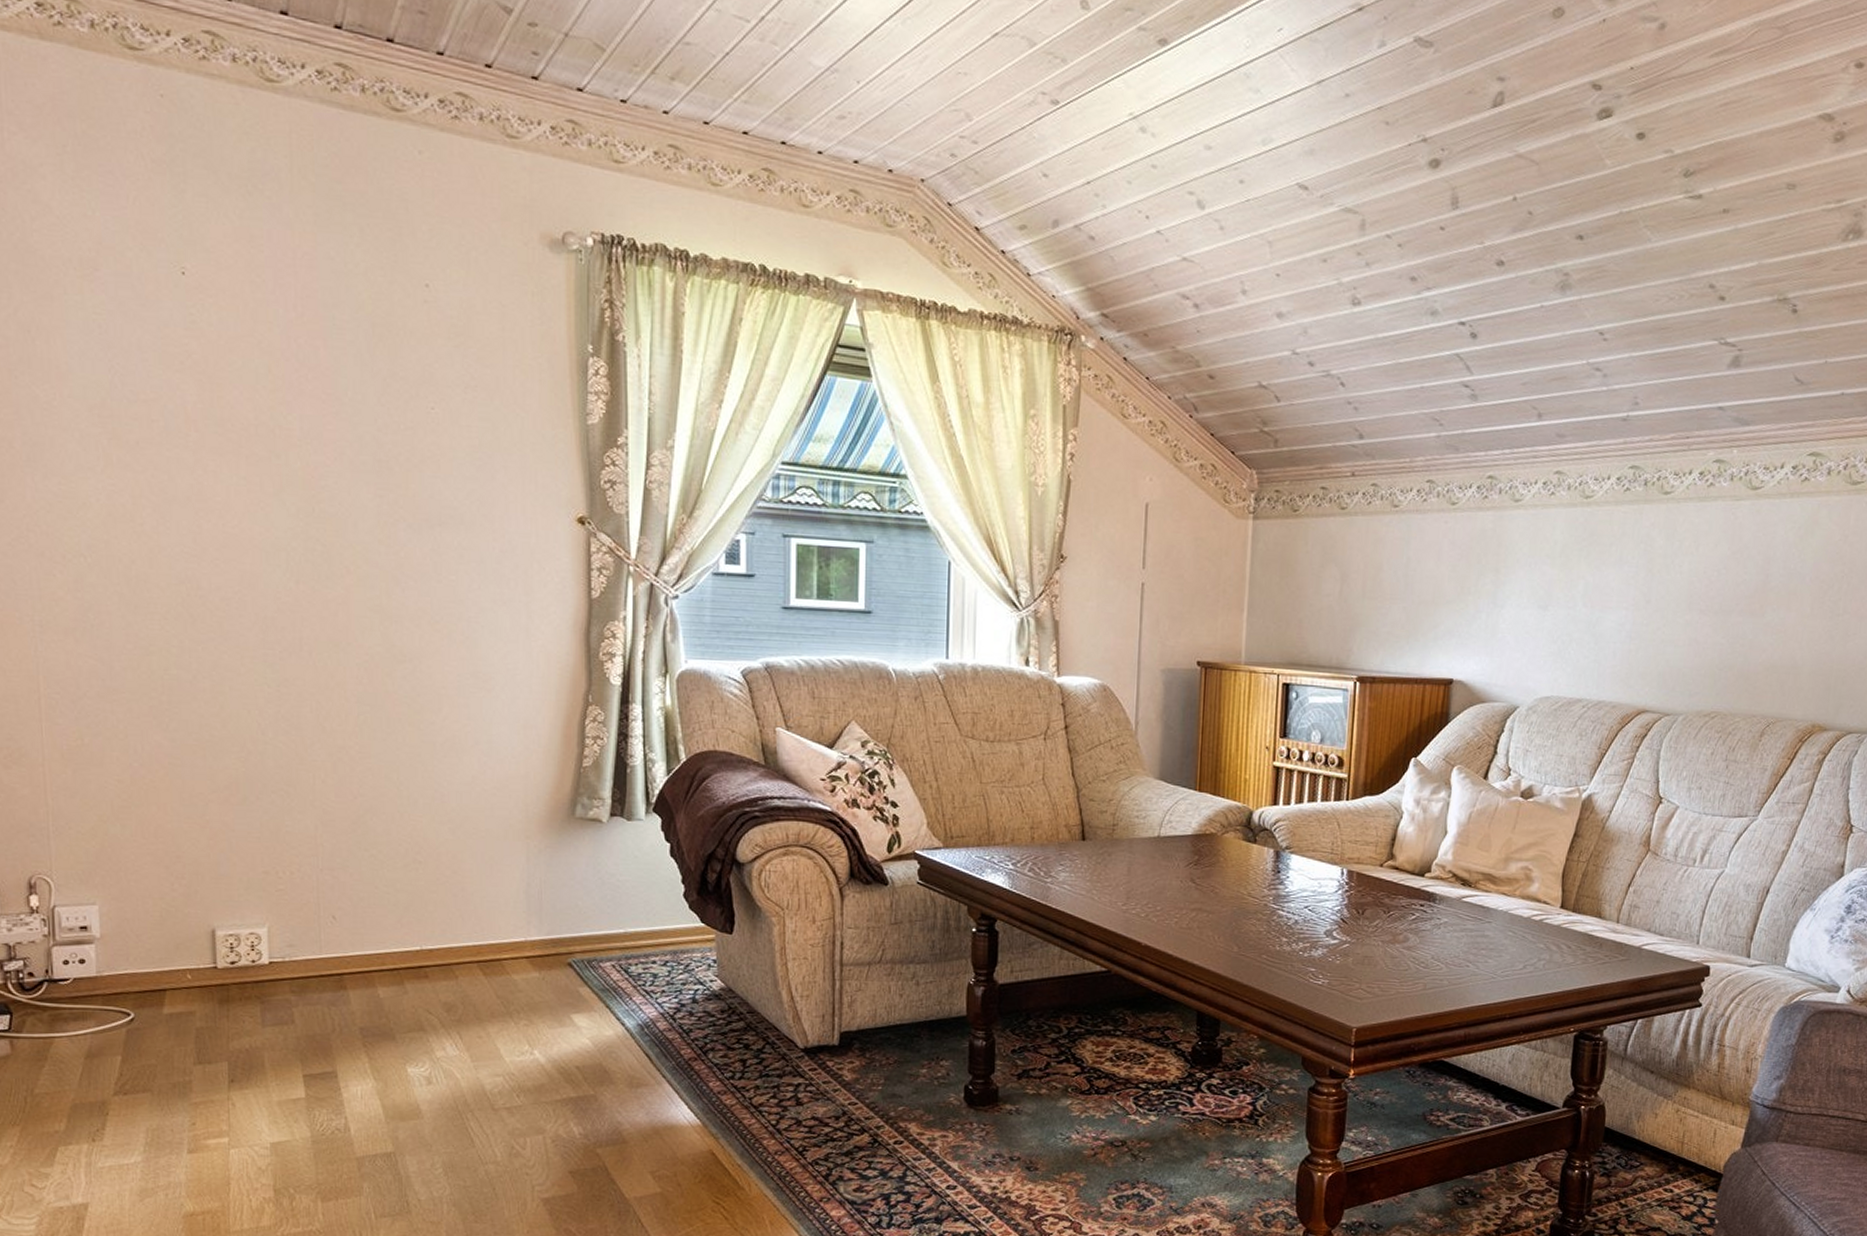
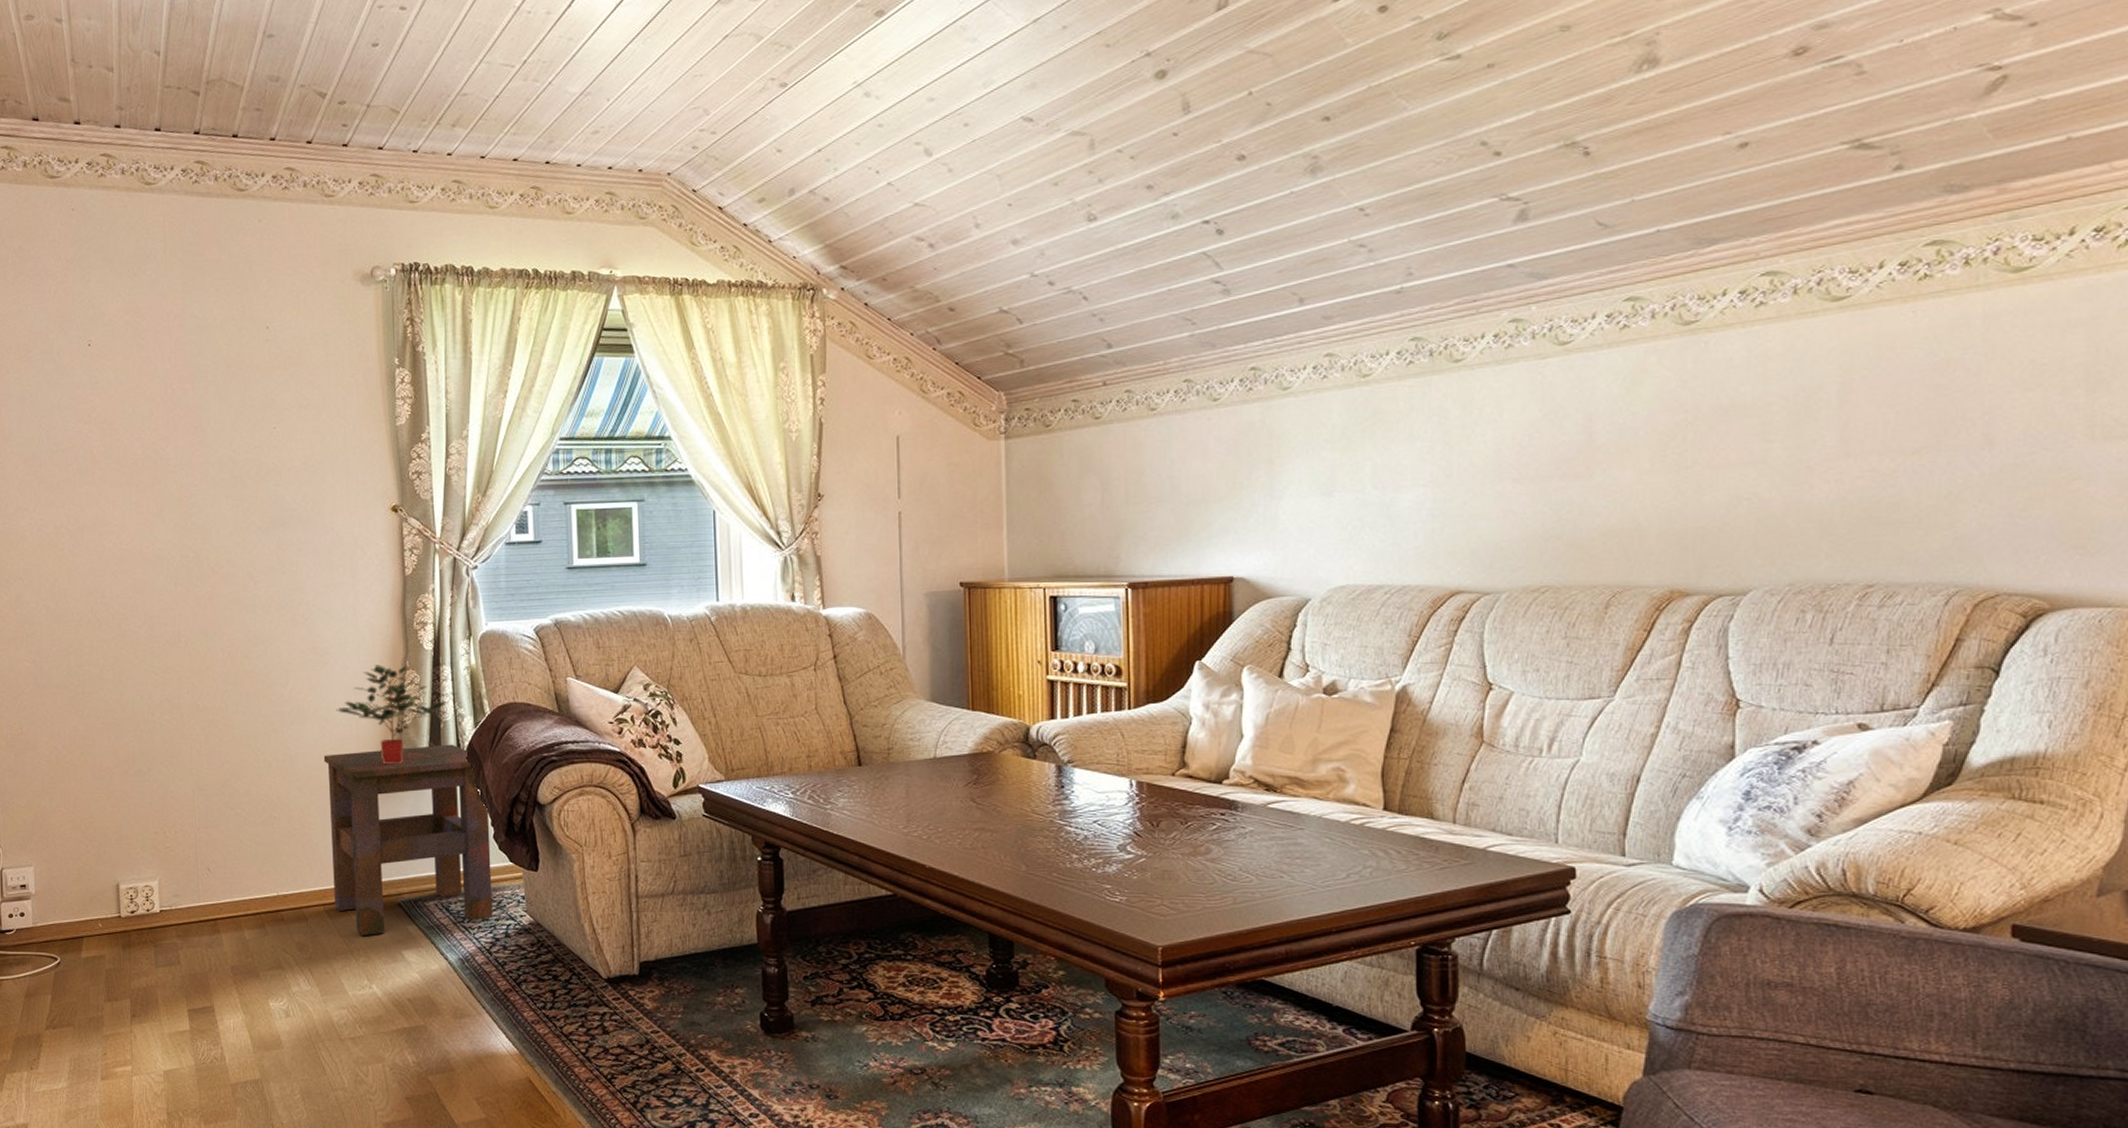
side table: none [483,791,680,998] -> present [323,744,493,937]
potted plant: none [500,697,637,810] -> present [336,665,448,765]

